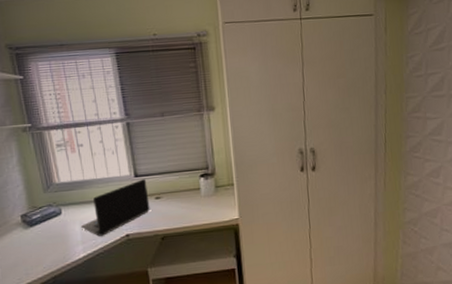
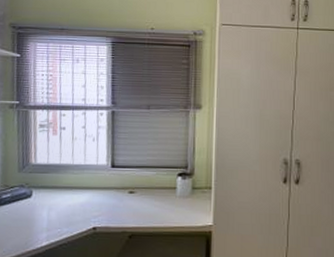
laptop computer: present [80,179,150,236] -> none [48,171,123,226]

